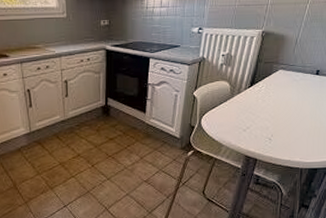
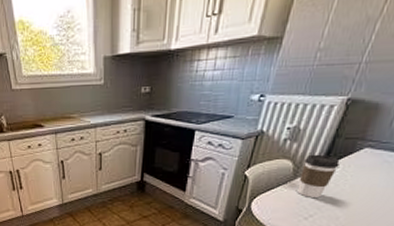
coffee cup: none [235,76,263,112] -> present [297,154,340,198]

